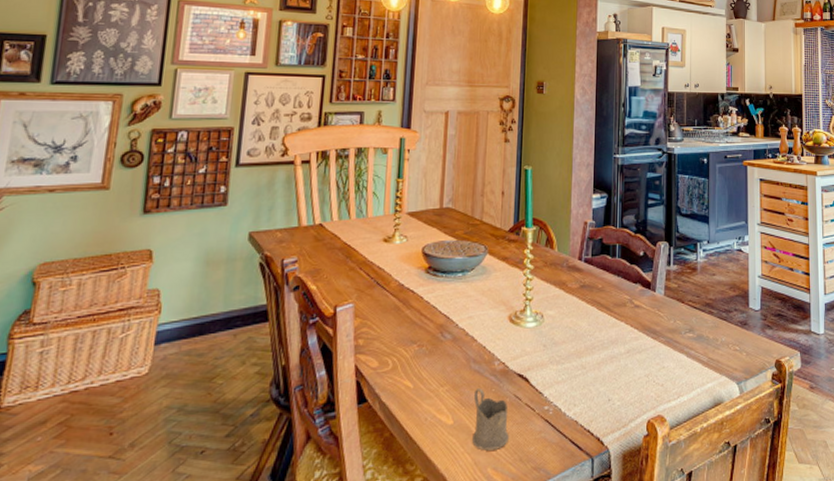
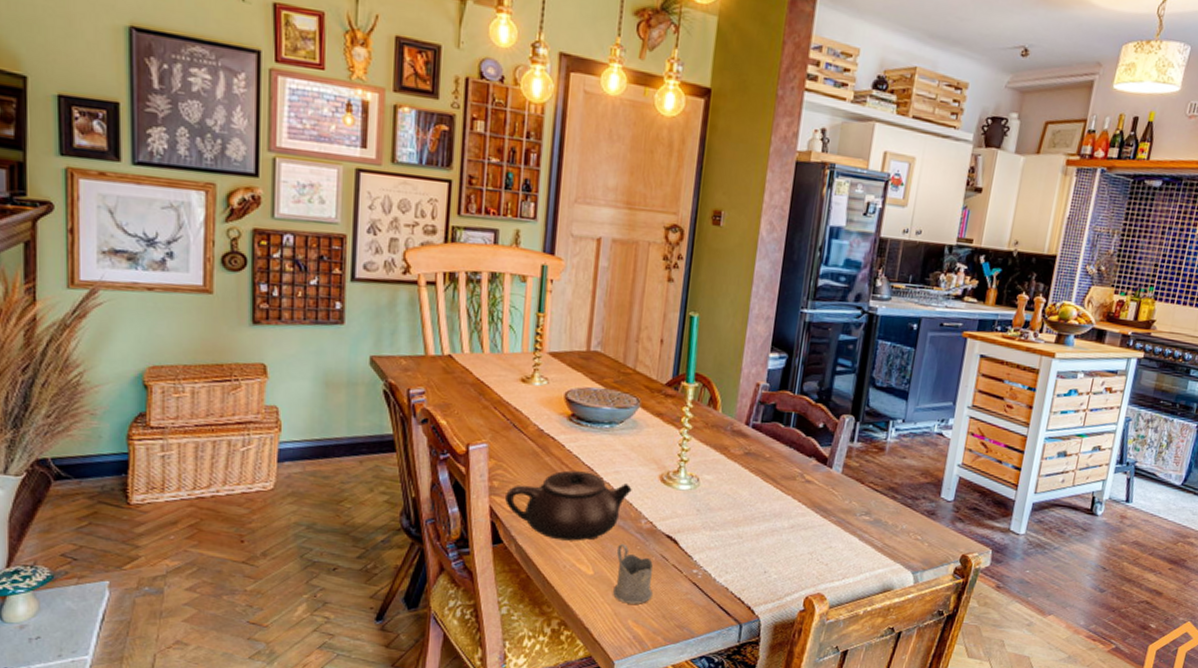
teapot: none [370,320,485,392] -> present [505,470,632,541]

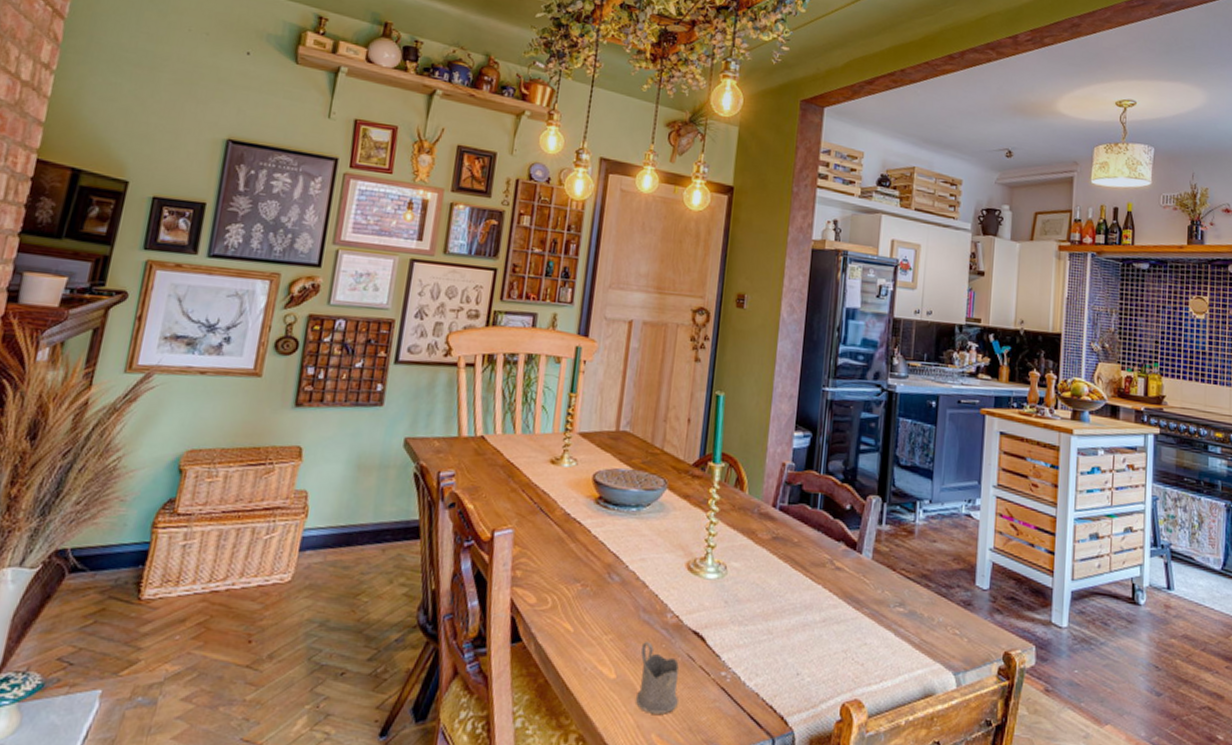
teapot: present [505,470,632,541] -> none [527,558,658,639]

